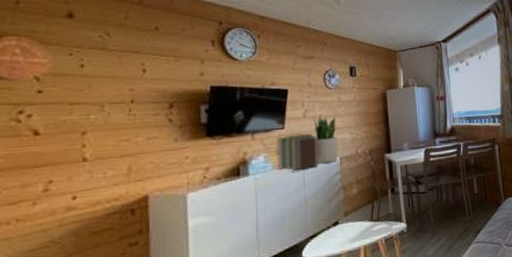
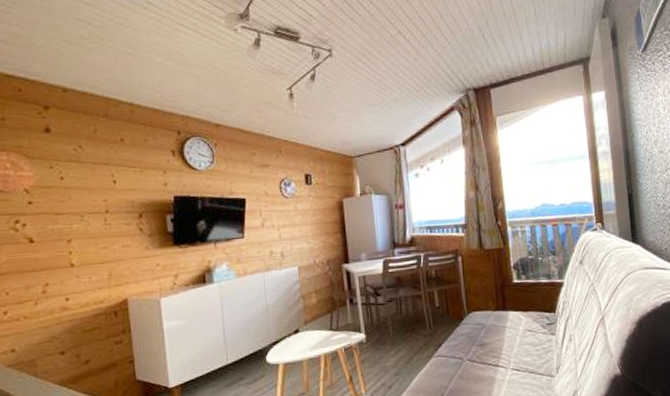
books: present [277,133,319,171] -> none [238,243,278,280]
planter: present [313,115,338,164] -> none [271,224,297,273]

